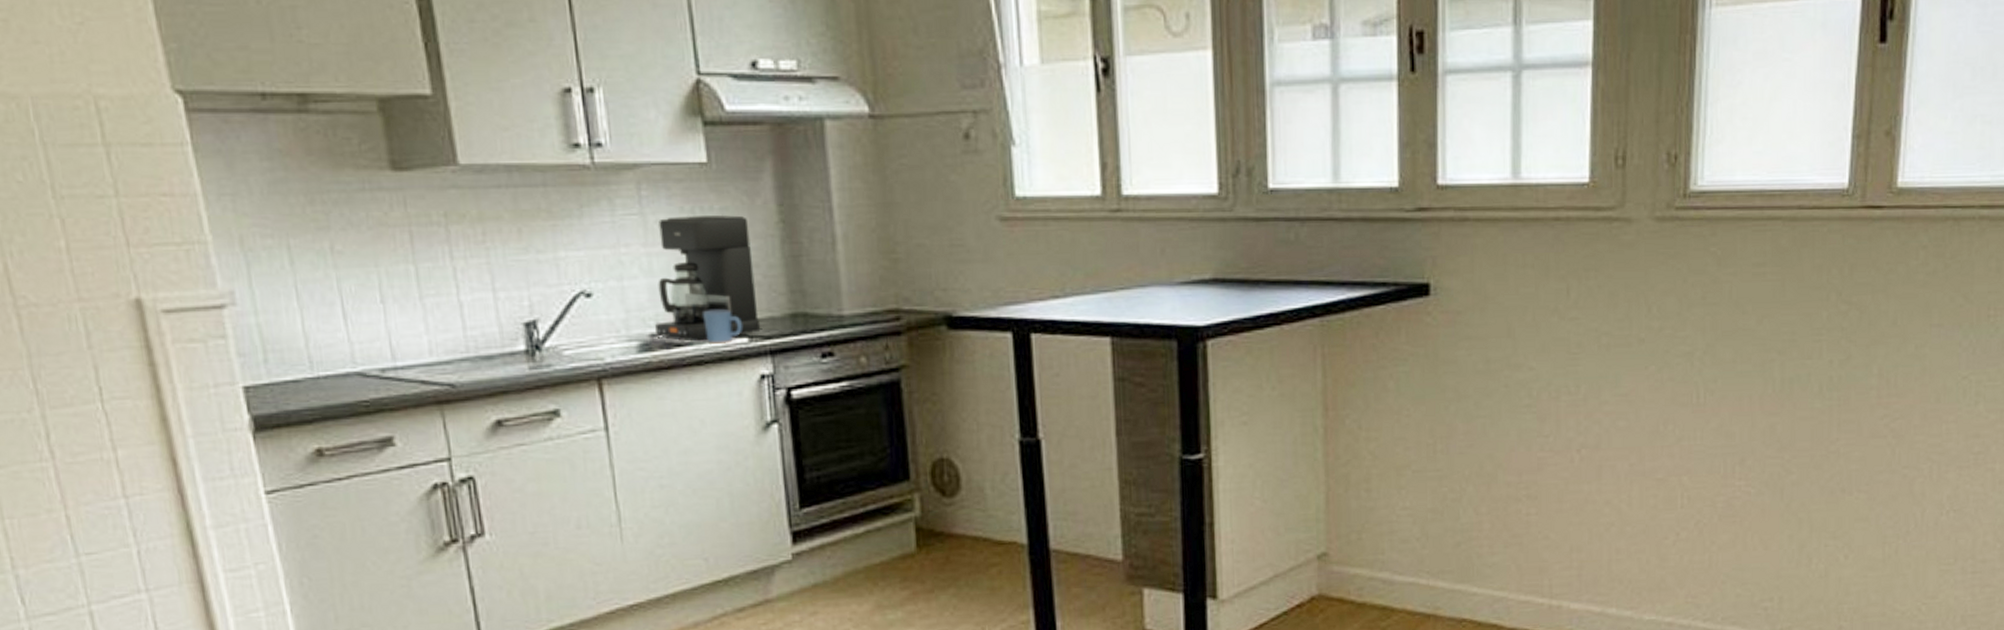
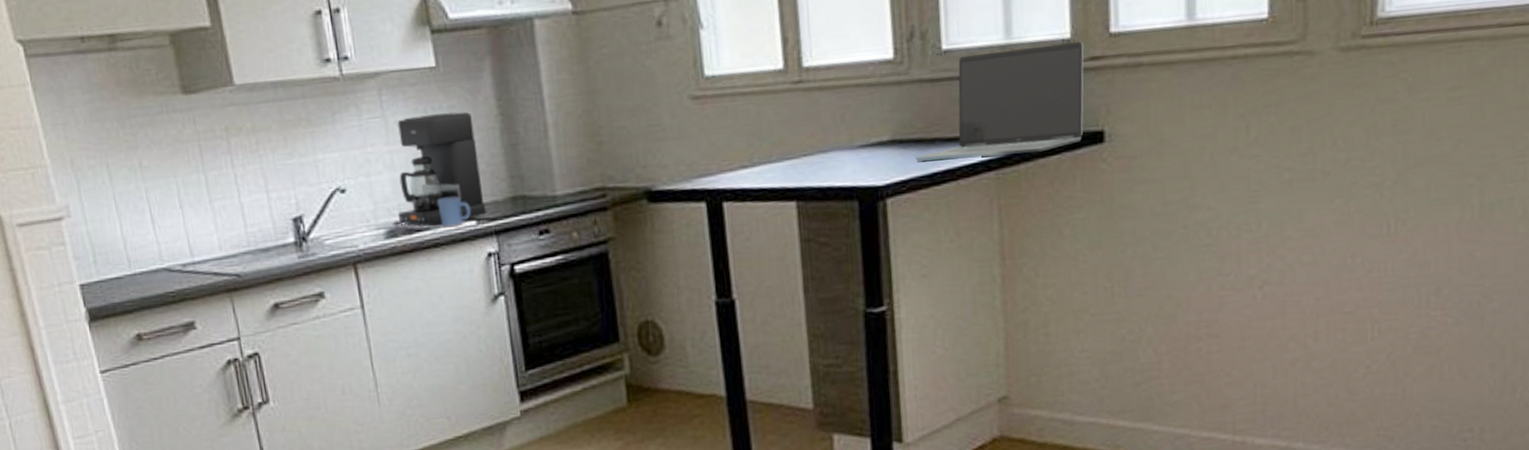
laptop: none [1237,192,1412,303] -> present [914,42,1084,161]

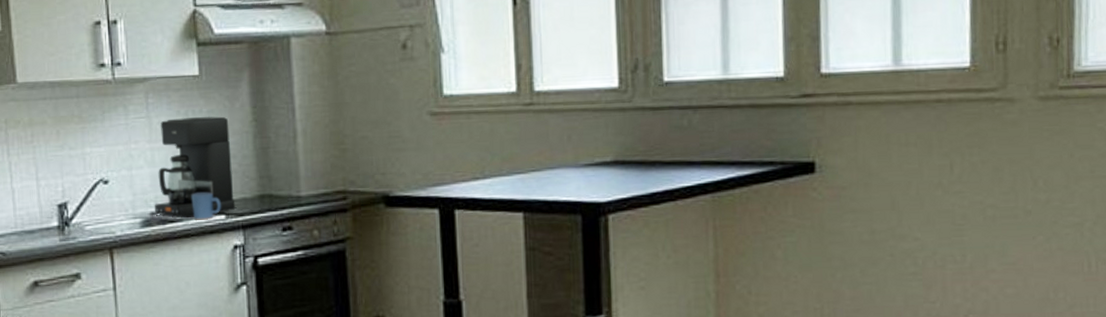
laptop: present [914,42,1084,161] -> none [635,80,797,182]

